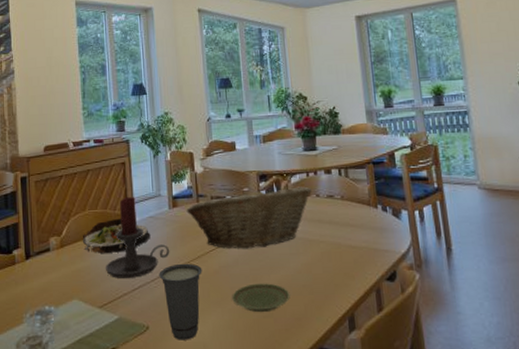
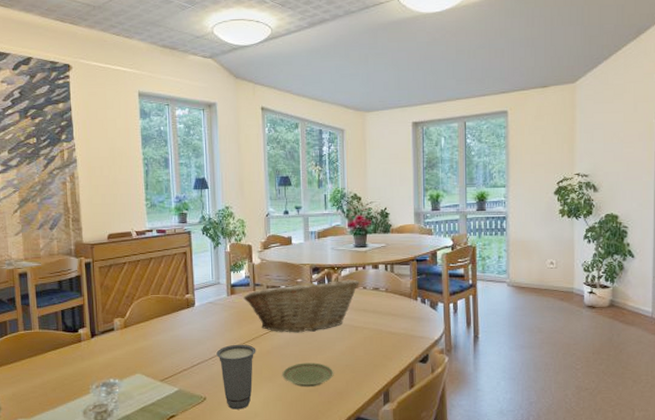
salad plate: present [82,218,151,253] -> none [145,303,210,334]
candle holder: present [105,197,170,278] -> none [166,284,227,356]

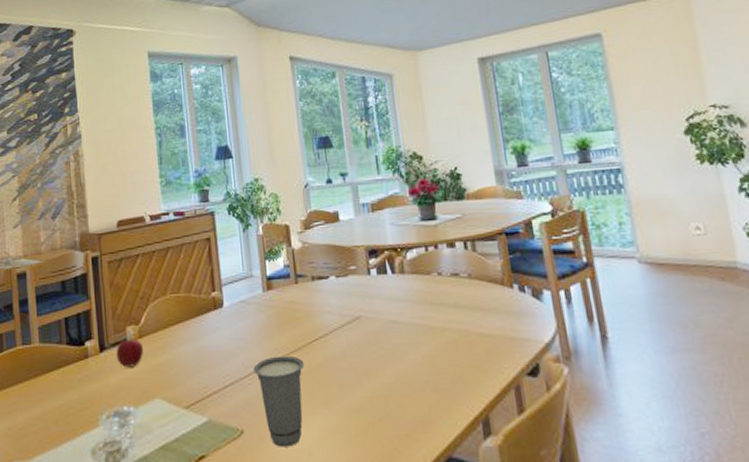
apple: none [105,328,128,350] -> present [116,339,144,368]
fruit basket: present [243,279,359,333] -> none [283,263,432,339]
plate: present [282,362,334,388] -> none [340,379,411,415]

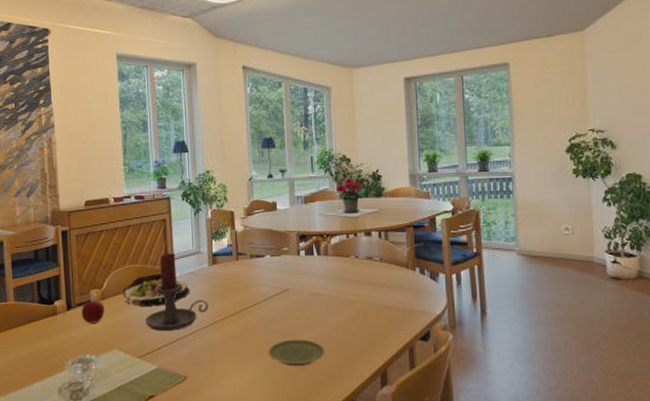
salad plate: none [163,303,243,345] -> present [122,273,190,306]
candle holder: none [190,278,266,374] -> present [144,253,209,331]
cup: present [253,355,305,447] -> none [197,318,240,390]
plate: none [340,379,411,415] -> present [268,339,325,367]

